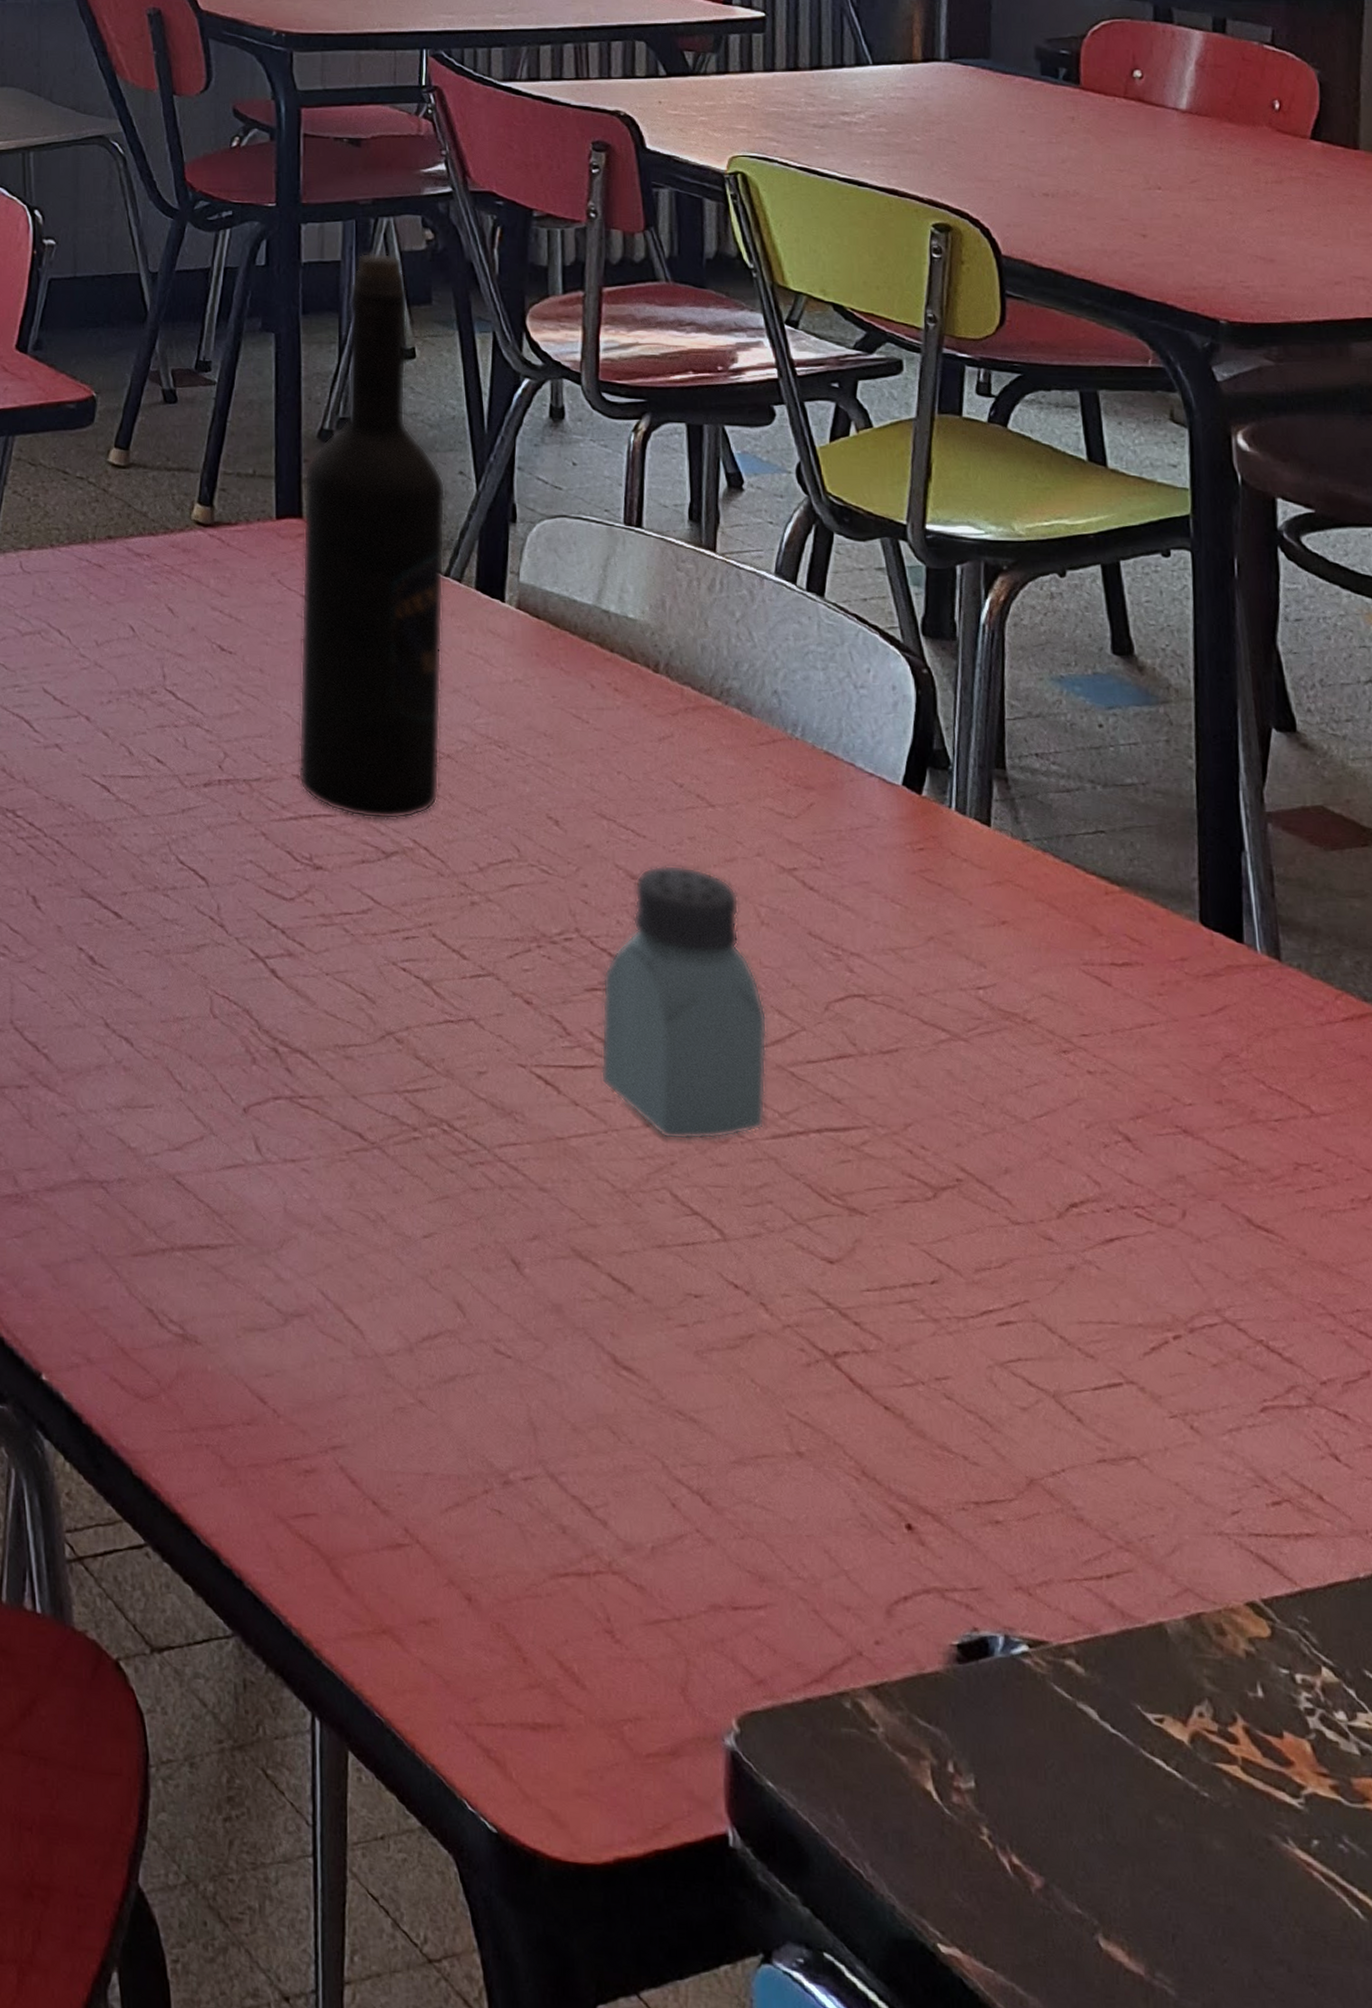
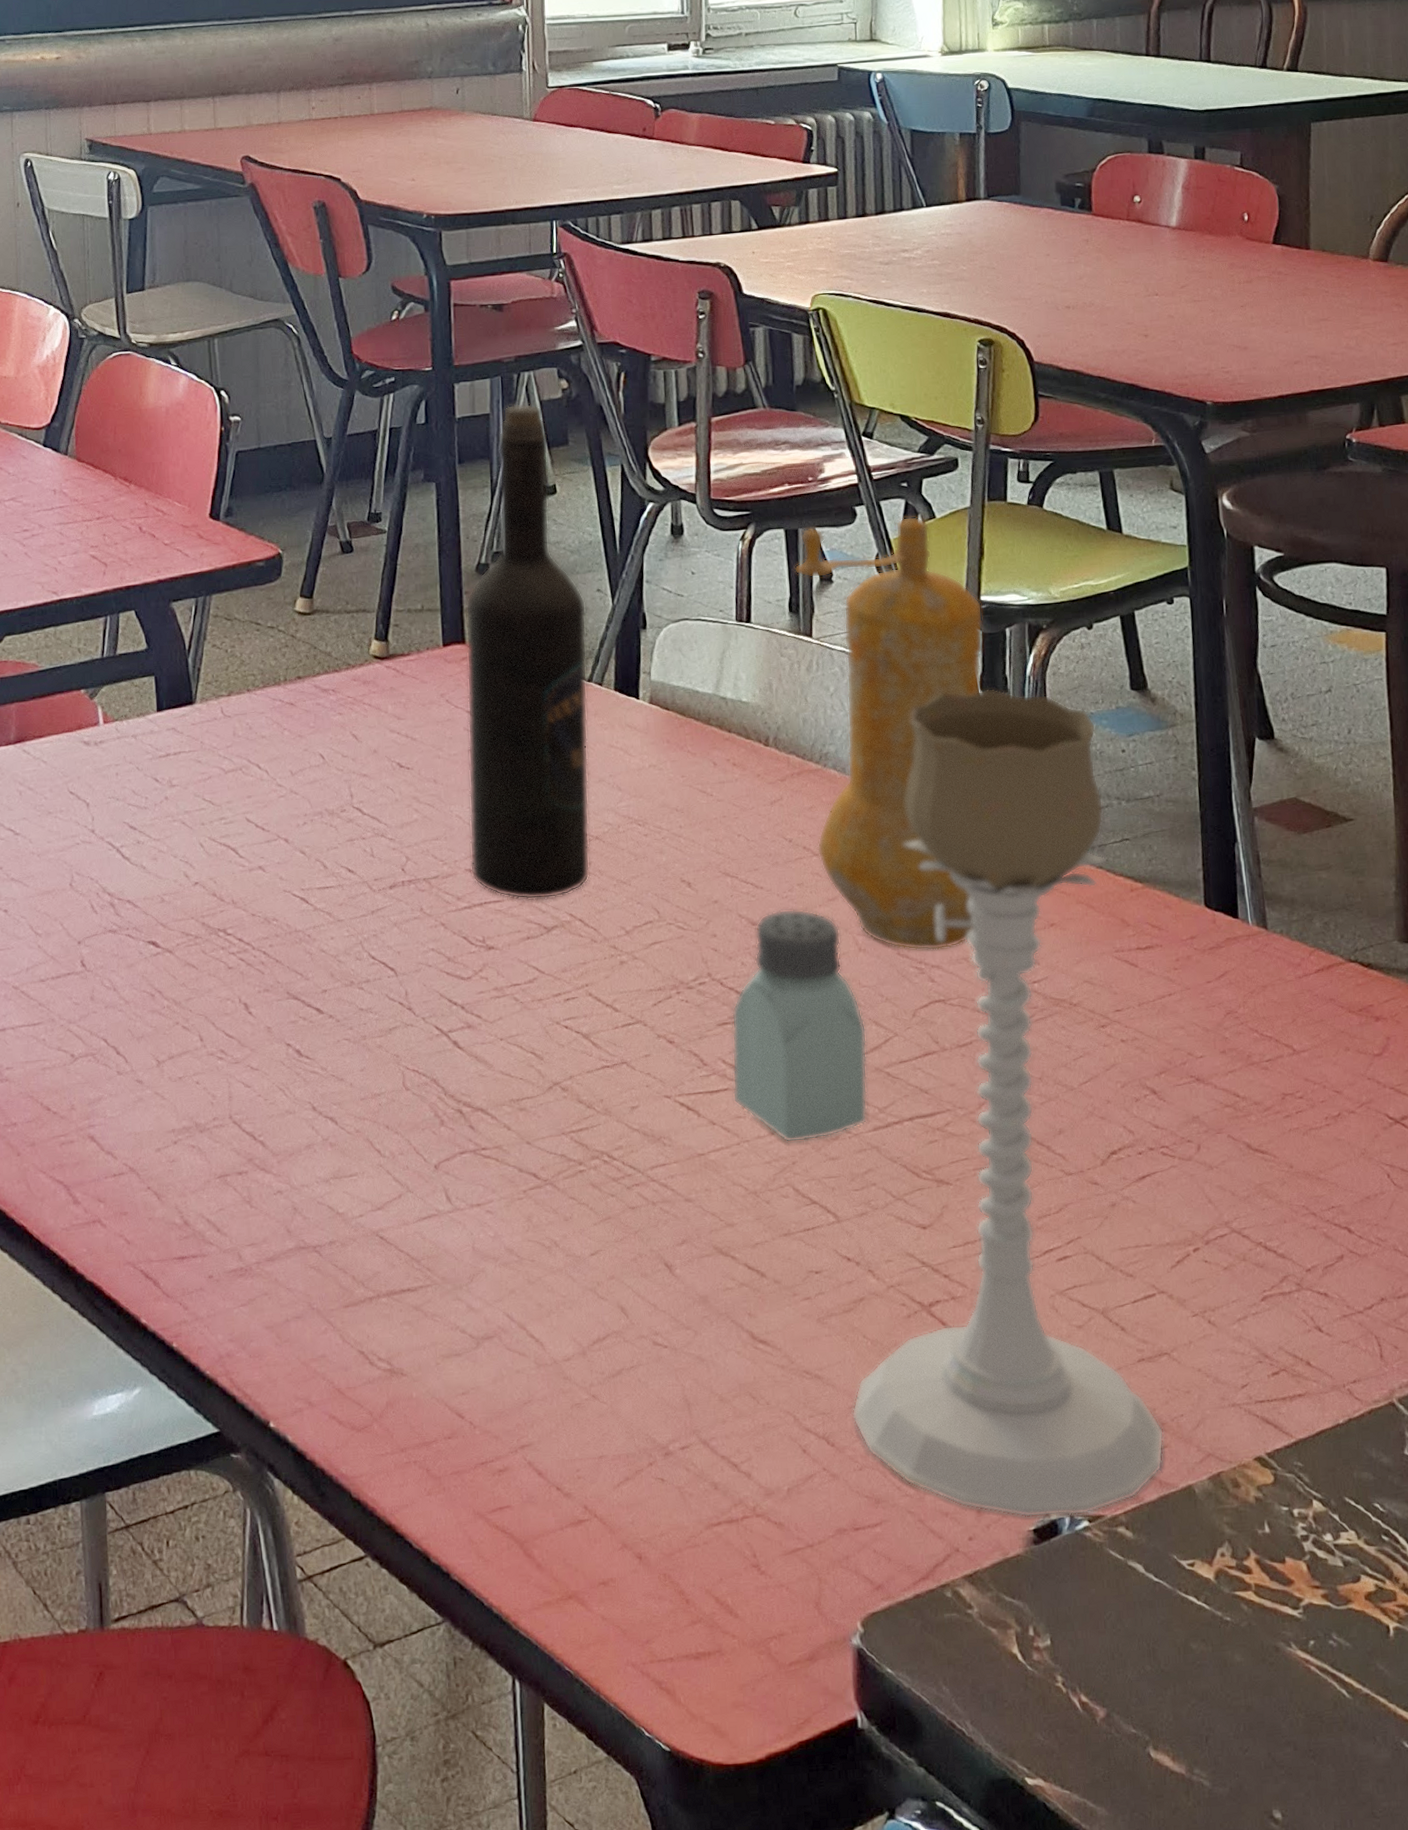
pepper mill: none [697,422,928,936] -> present [794,516,983,951]
candle holder: none [734,633,1129,1638] -> present [852,688,1165,1518]

